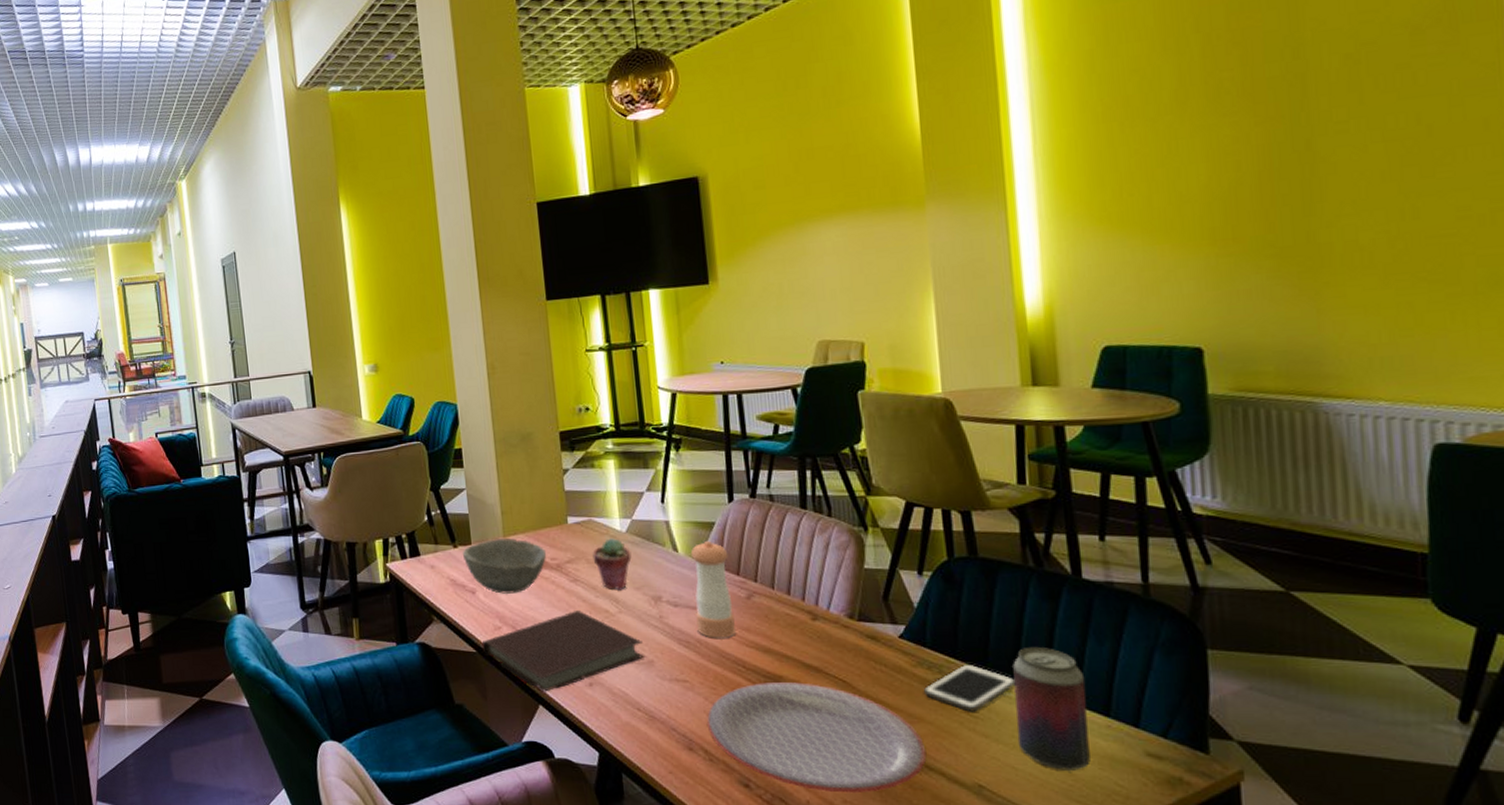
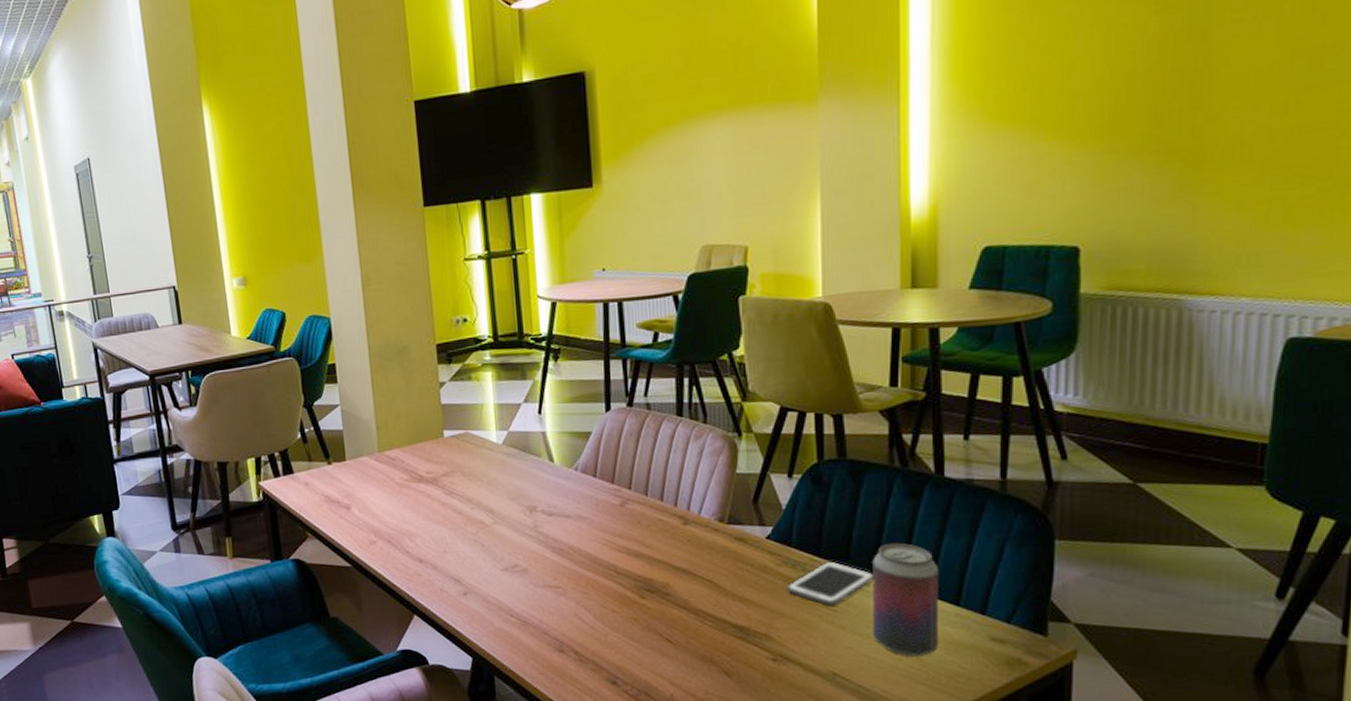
bowl: present [462,538,547,595] -> none [336,453,423,510]
notebook: present [482,611,644,692] -> none [357,523,518,603]
potted succulent: present [592,538,632,589] -> none [468,450,508,501]
pepper shaker: present [690,540,736,638] -> none [566,450,608,545]
plate: present [706,682,927,794] -> none [577,584,786,686]

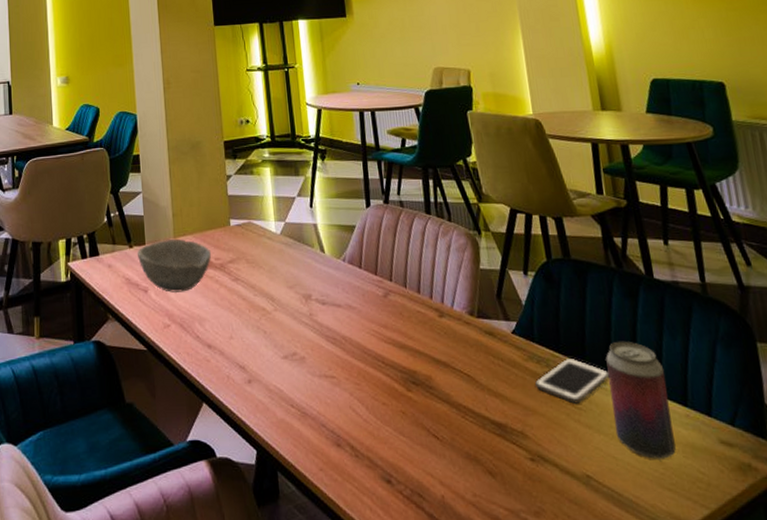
bowl: none [336,453,423,510] -> present [137,239,212,294]

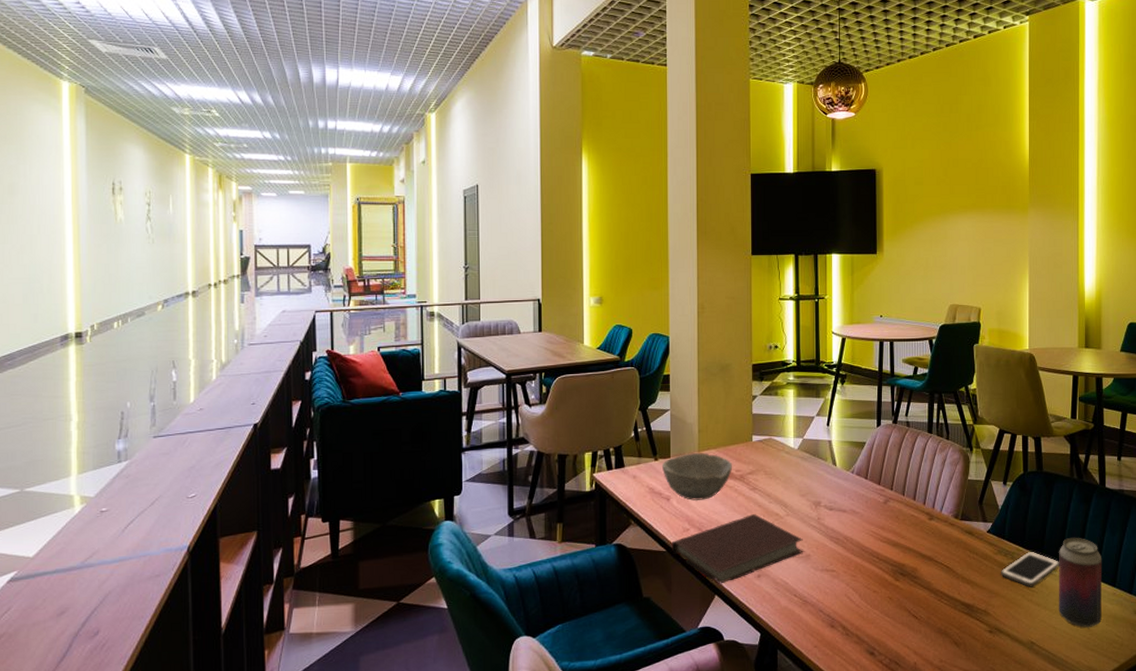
notebook: none [152,309,297,390] -> present [671,514,803,584]

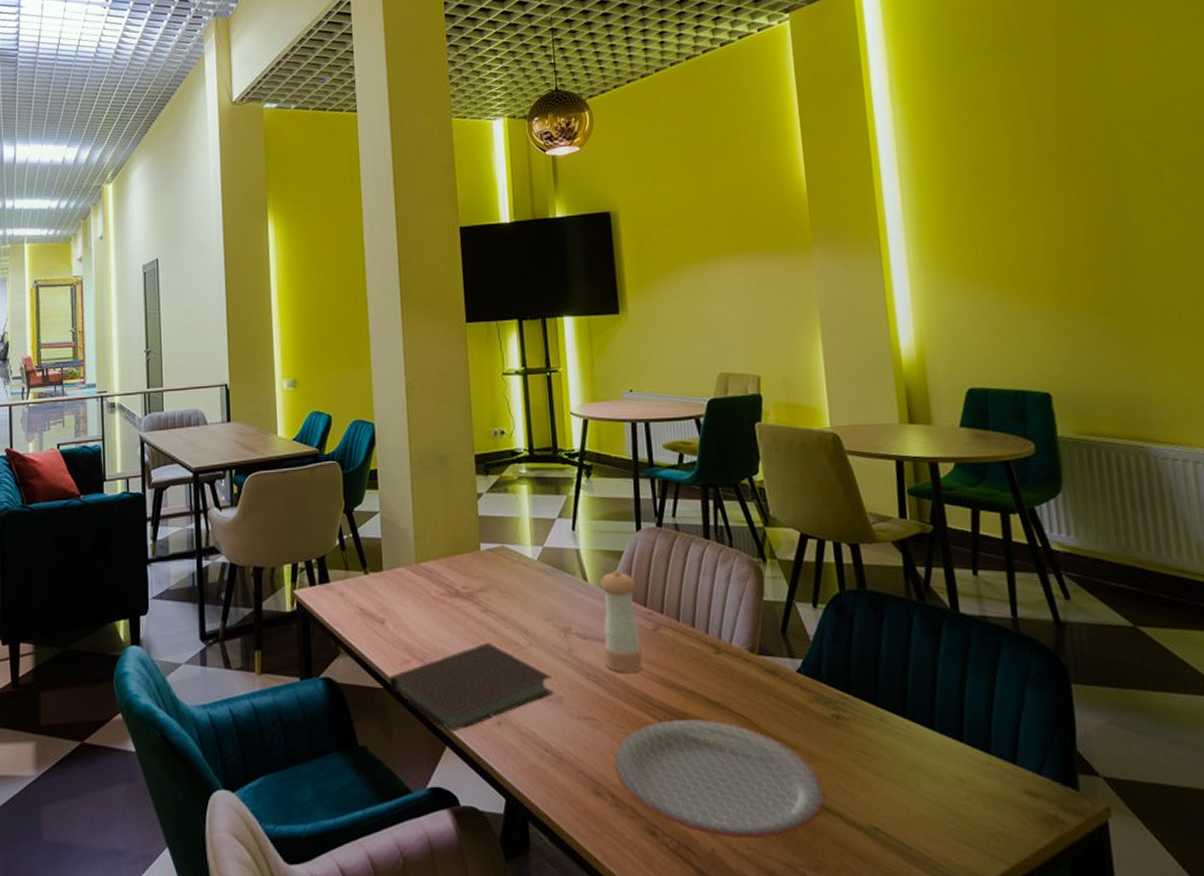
bowl: present [661,453,733,501] -> none [373,565,459,626]
pepper shaker: none [845,456,874,535] -> present [599,570,643,673]
plate: none [846,569,999,655] -> present [614,720,825,839]
cell phone: present [1001,551,1060,587] -> none [821,699,905,750]
beverage can: present [1058,537,1102,628] -> none [901,681,975,810]

